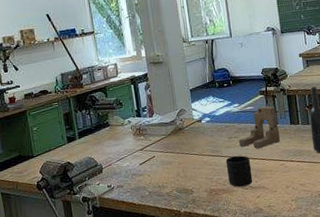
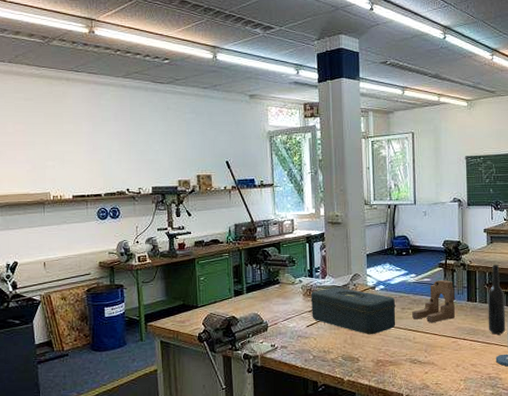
toolbox: none [140,124,225,167] -> present [310,287,396,335]
mug: present [225,155,253,187] -> none [396,328,422,360]

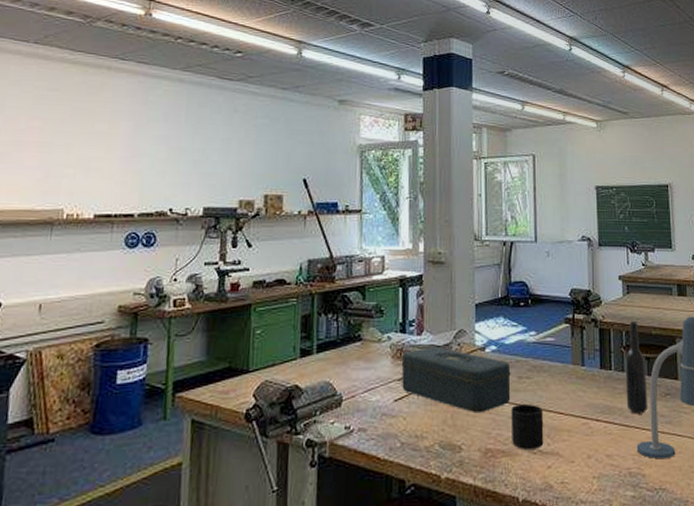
mug: none [396,328,422,360] -> present [511,405,544,449]
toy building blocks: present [412,279,456,323] -> none [532,339,586,398]

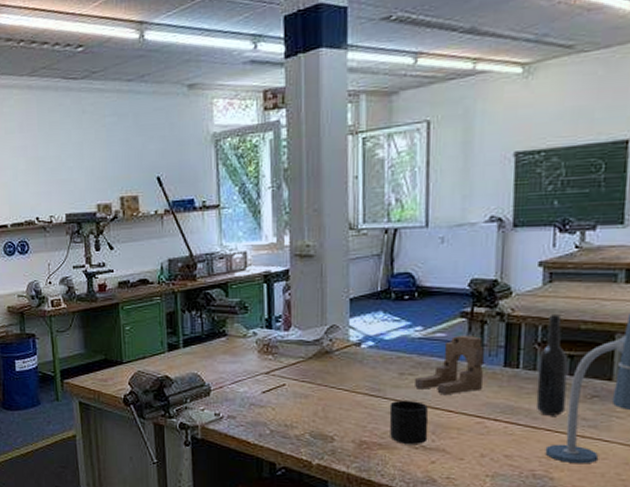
toolbox: present [401,347,511,414] -> none [268,343,391,408]
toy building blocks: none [532,339,586,398] -> present [415,334,484,396]

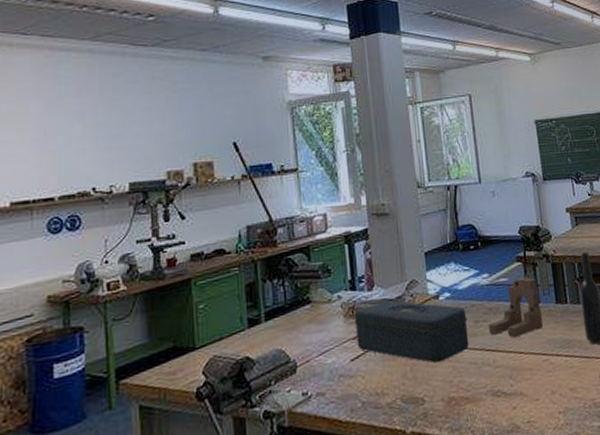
toolbox: none [268,343,391,408] -> present [354,300,470,364]
mug: present [389,401,429,444] -> none [470,347,507,394]

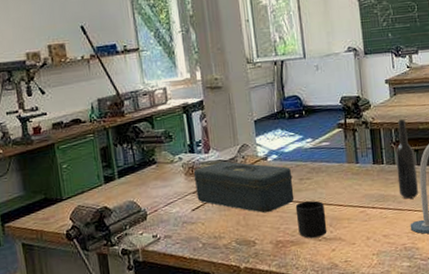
mug: none [470,347,507,394] -> present [295,200,327,238]
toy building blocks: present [489,277,544,338] -> none [312,141,361,193]

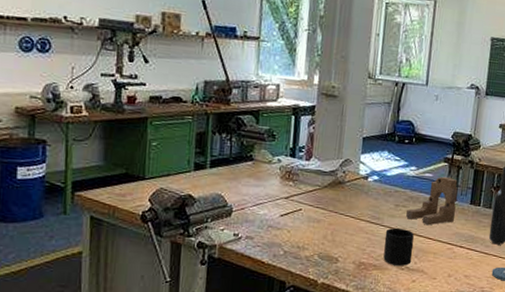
toolbox: present [193,161,295,214] -> none [288,172,389,233]
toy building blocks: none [312,141,361,193] -> present [406,176,458,226]

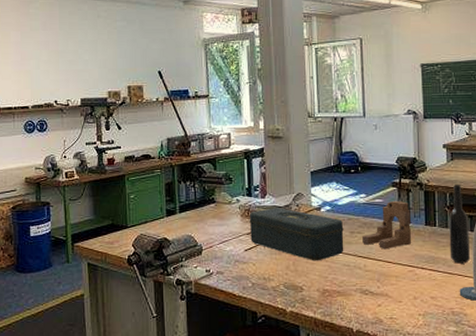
toolbox: none [288,172,389,233] -> present [249,208,344,261]
mug: present [383,228,414,266] -> none [344,255,374,291]

